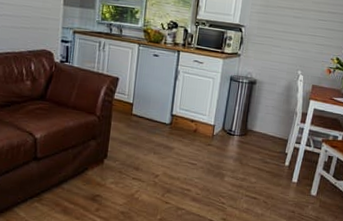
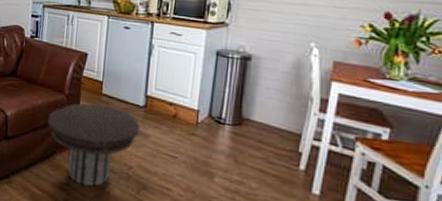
side table: none [79,122,166,196] -> present [47,102,141,187]

